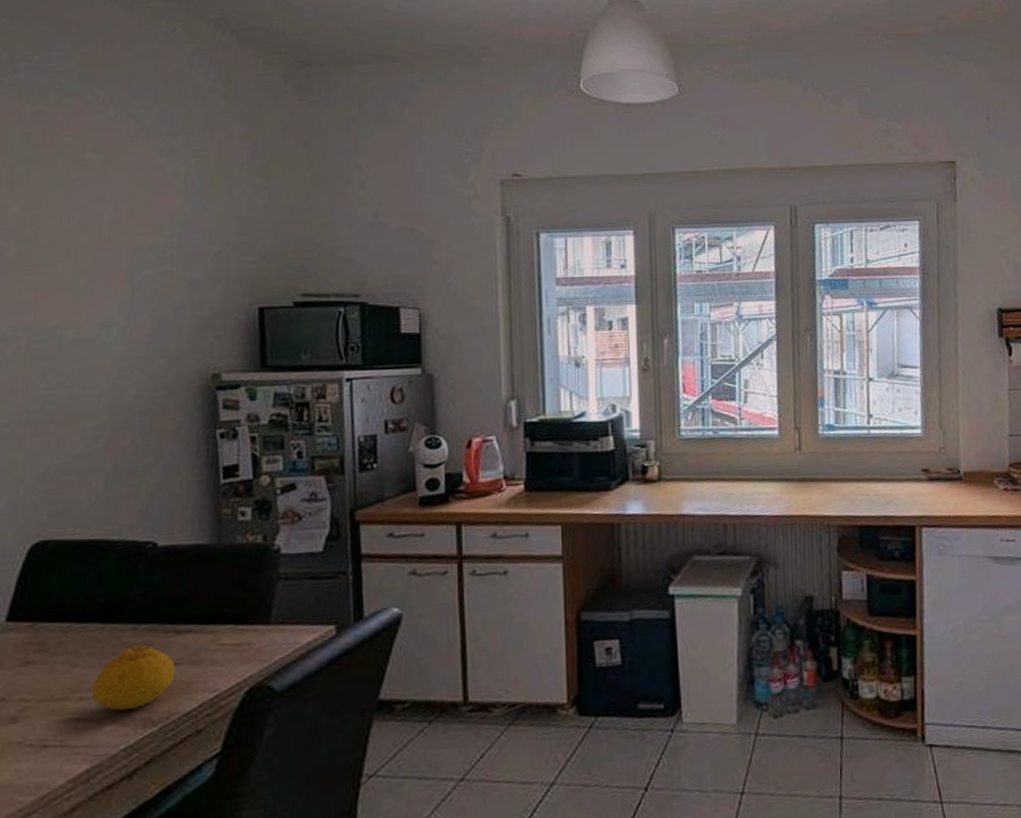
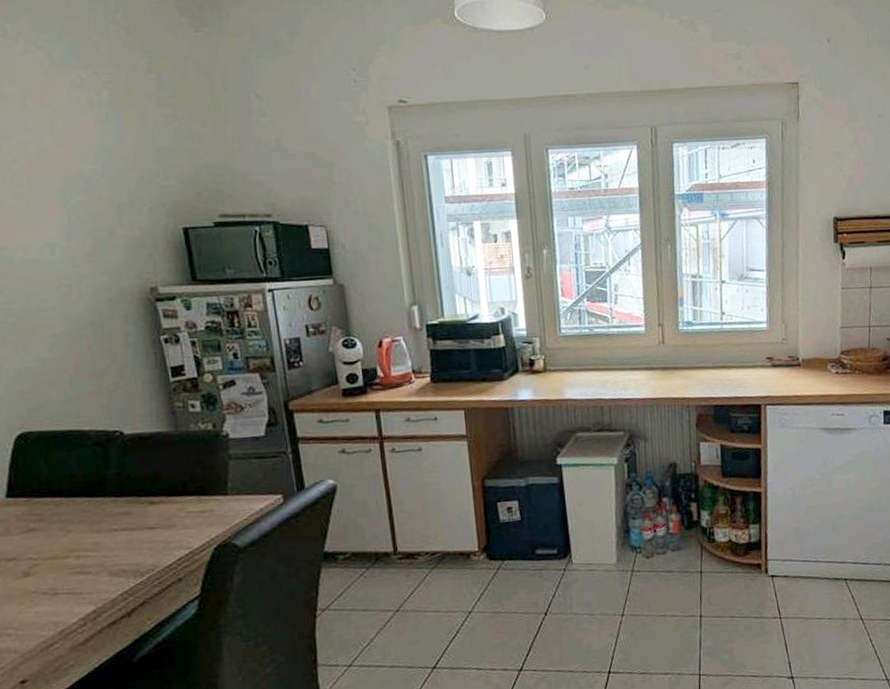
fruit: present [91,644,176,711] -> none [86,513,155,565]

